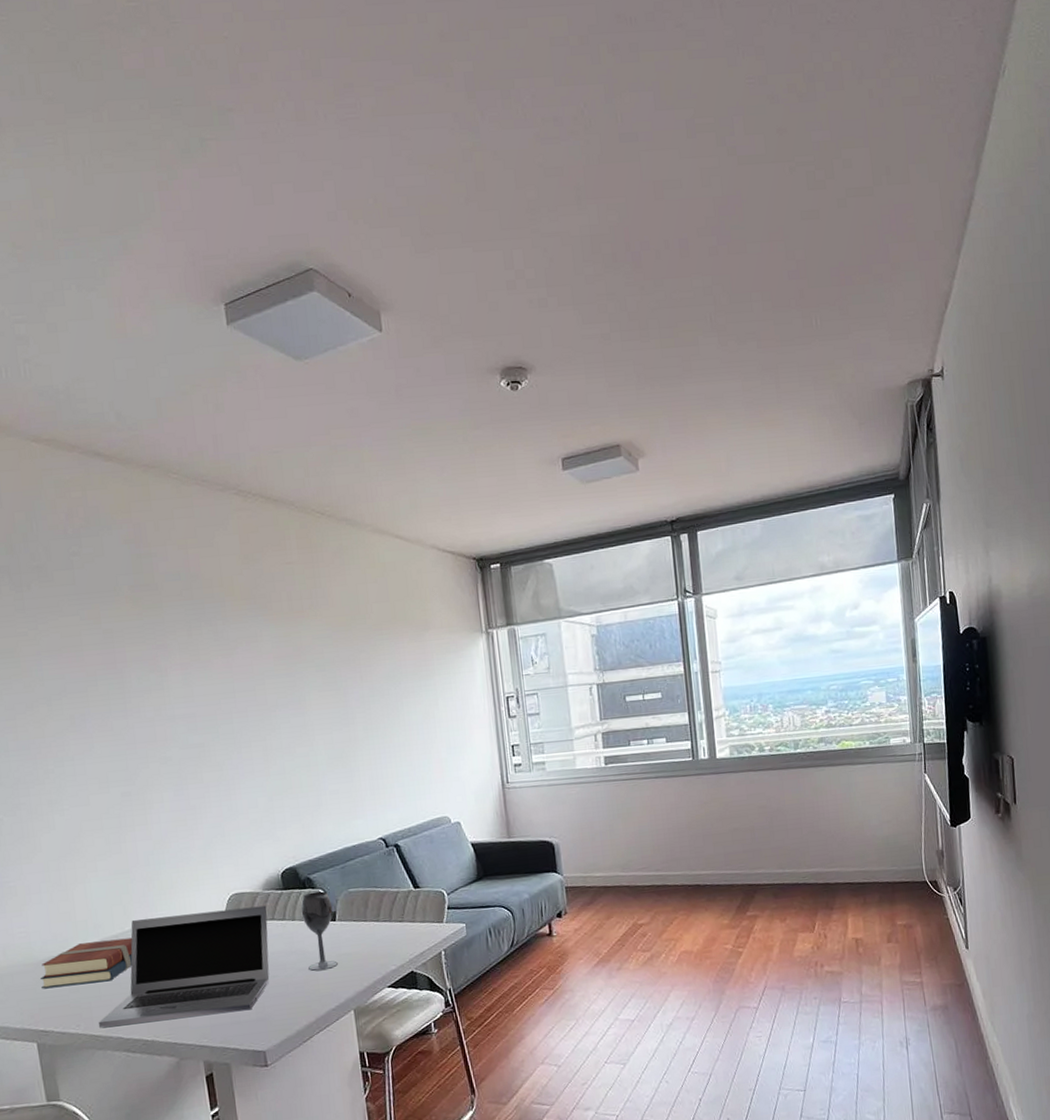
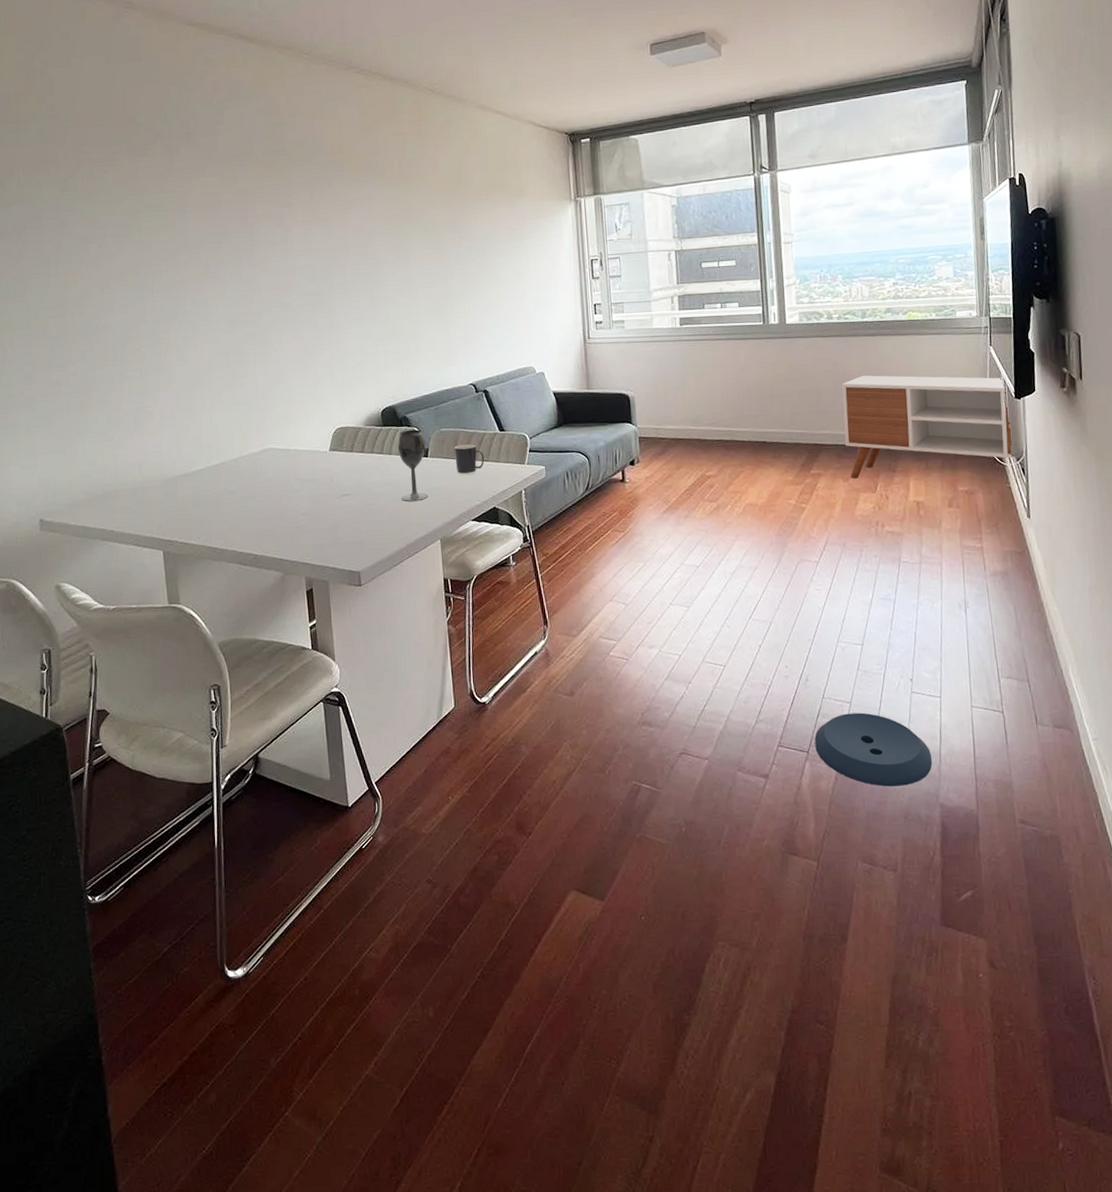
books: present [40,937,133,989] -> none [169,462,249,503]
laptop: present [99,905,270,1027] -> none [216,439,368,541]
mug: none [364,904,399,939] -> present [453,444,485,476]
tv stand: none [776,805,949,919] -> present [842,375,1012,479]

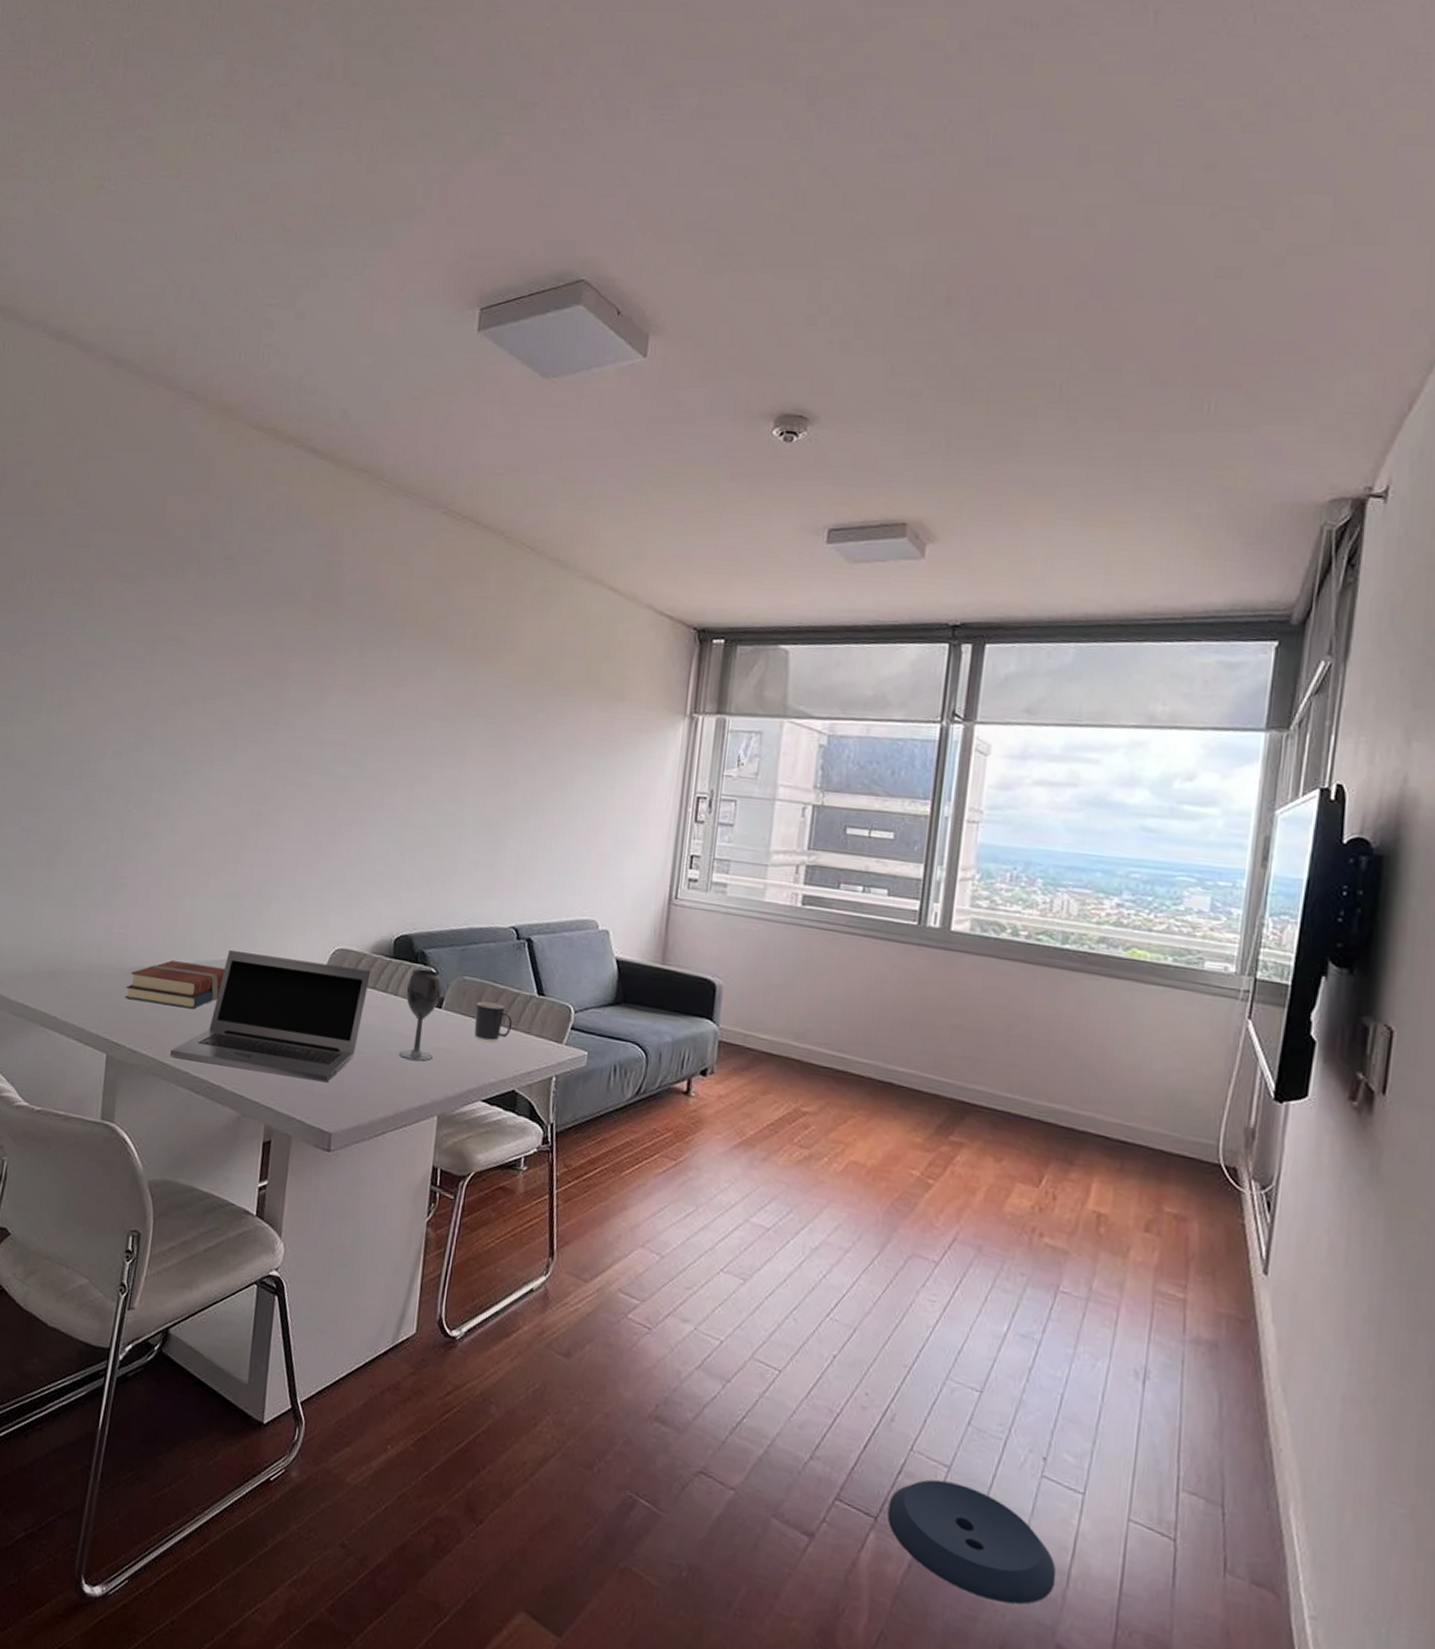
books: none [169,462,249,503] -> present [125,960,225,1009]
laptop: none [216,439,368,541] -> present [170,950,371,1083]
tv stand: present [842,375,1012,479] -> none [1005,1021,1262,1184]

